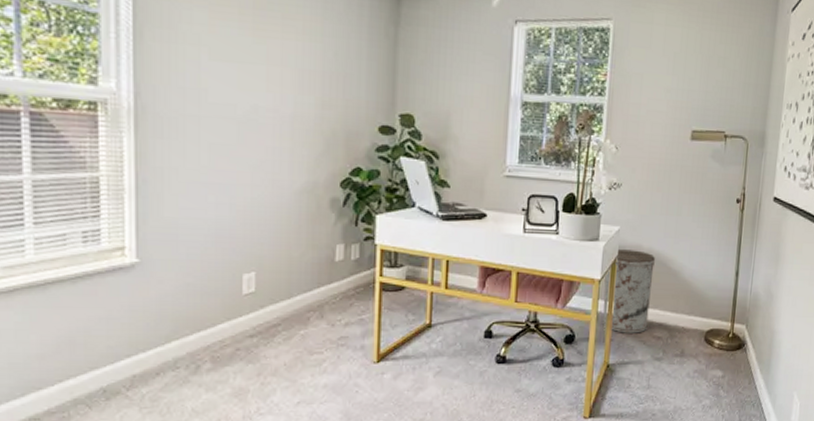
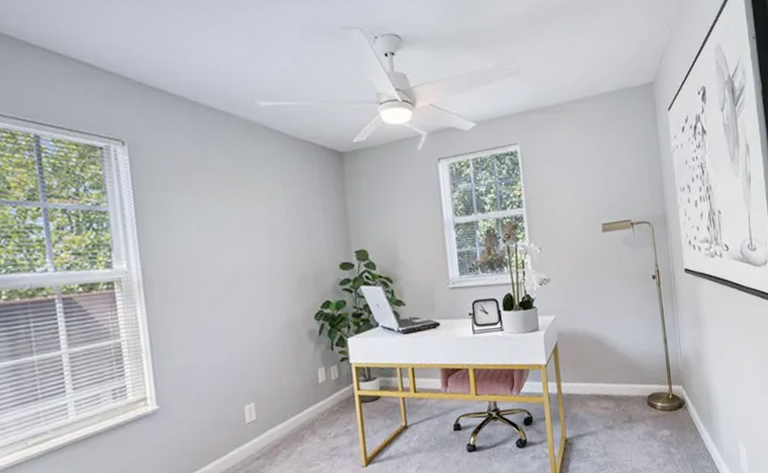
trash can: present [603,249,656,333] -> none [550,333,595,409]

